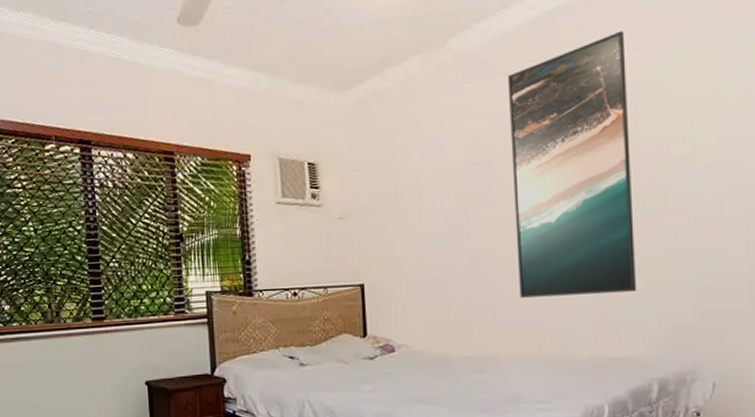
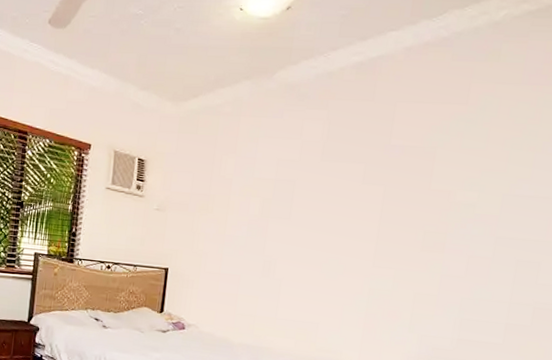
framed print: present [508,31,636,298] -> none [300,85,435,313]

